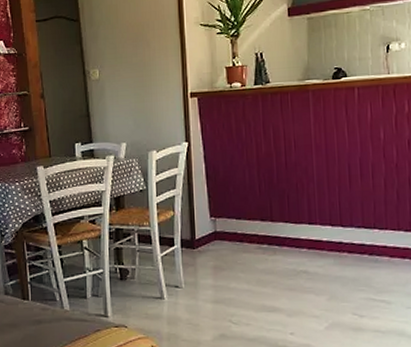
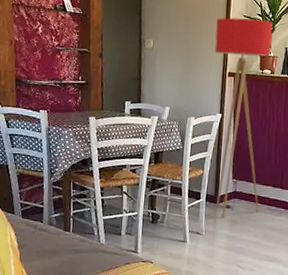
floor lamp: none [169,25,247,265] -> present [214,17,273,218]

